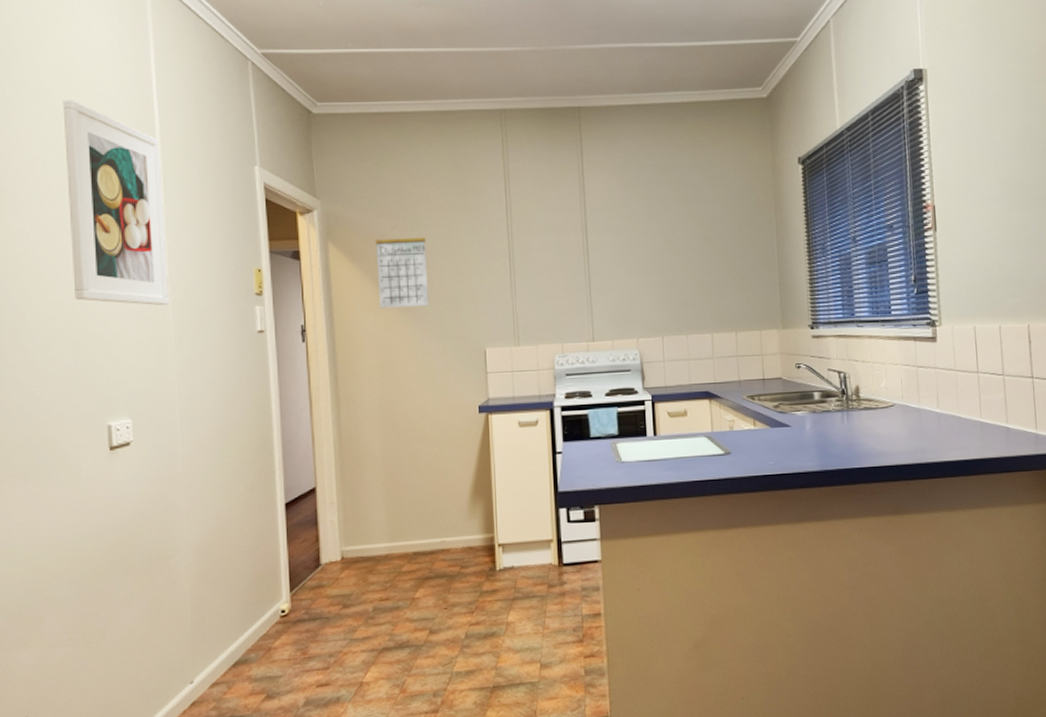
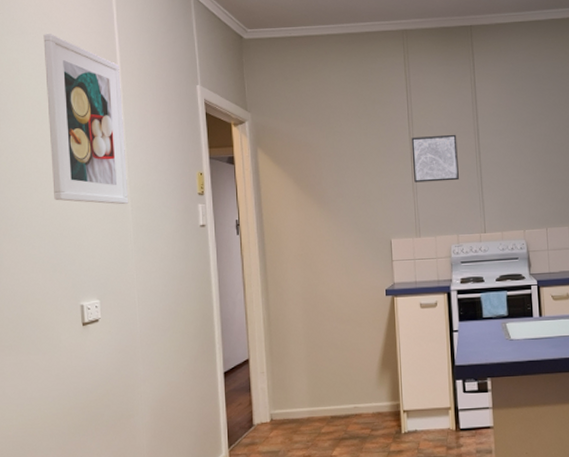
calendar: present [376,226,429,309] -> none [297,134,343,205]
wall art: none [509,229,564,284] -> present [411,134,459,183]

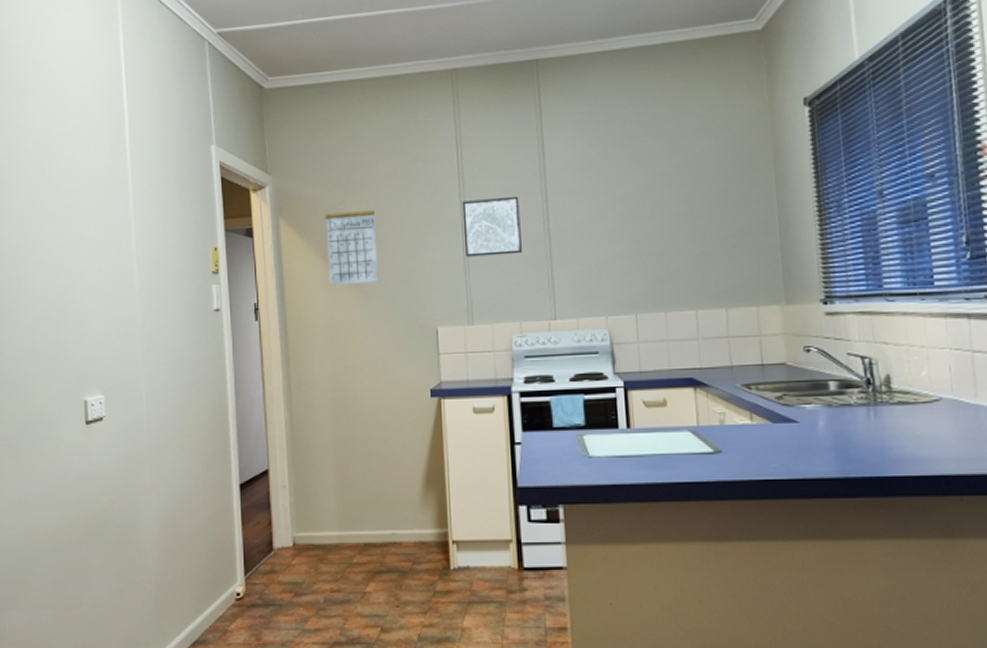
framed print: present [43,34,129,205] -> none [48,92,136,286]
calendar: none [297,134,343,205] -> present [325,199,379,286]

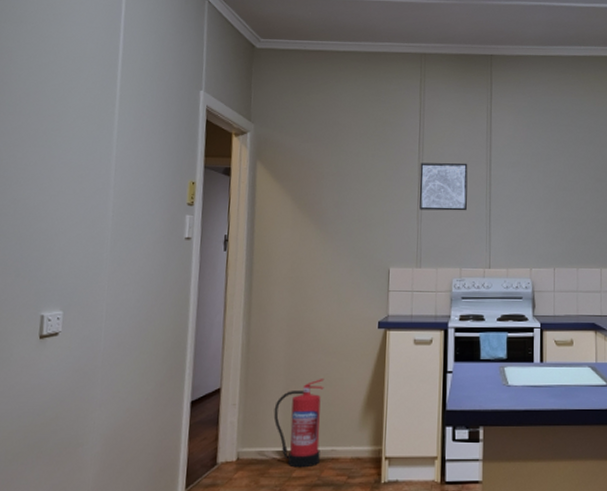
calendar: present [325,199,379,286] -> none [296,151,344,226]
fire extinguisher: none [326,454,381,553] -> present [273,377,325,468]

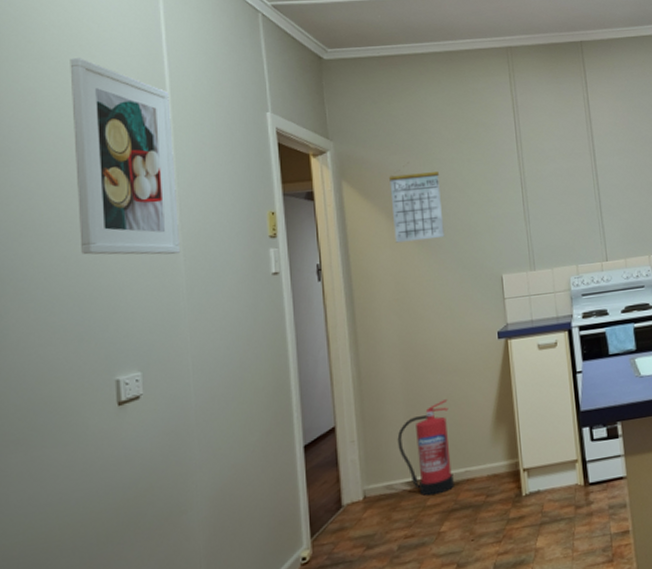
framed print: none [29,25,121,210] -> present [70,58,181,255]
calendar: none [296,151,344,226] -> present [389,162,445,243]
wall art: present [419,163,468,211] -> none [520,156,576,211]

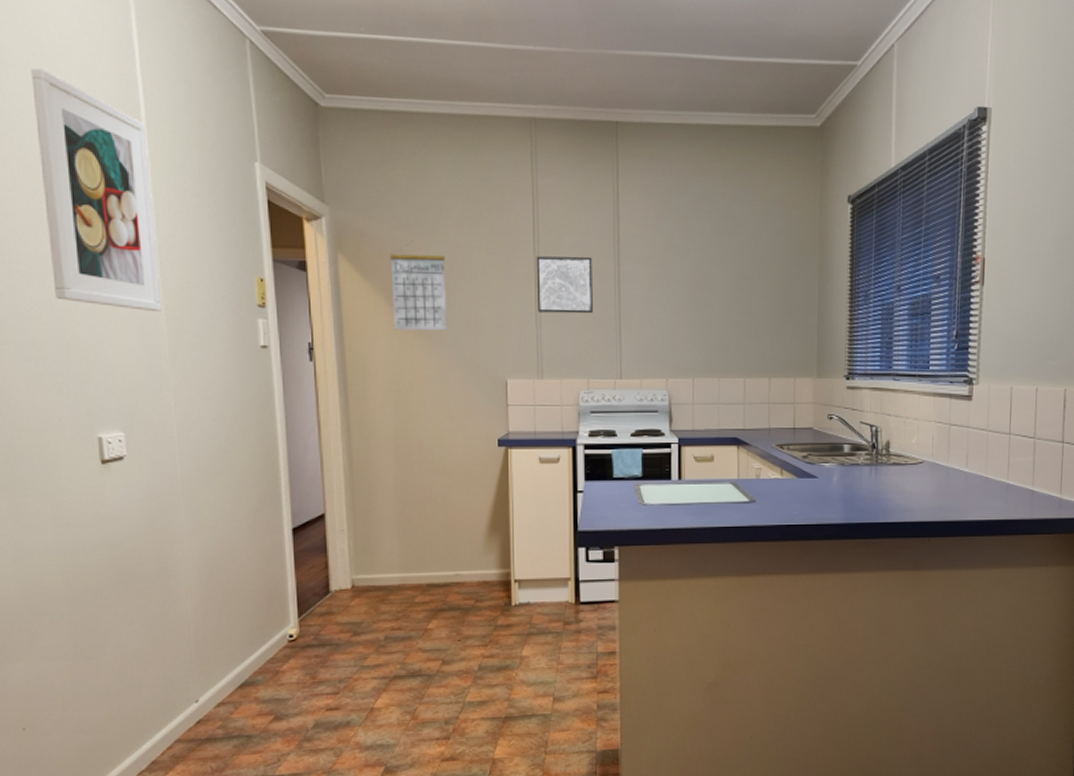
fire extinguisher: present [397,398,454,496] -> none [388,500,444,593]
wall art: none [520,156,576,211] -> present [536,256,593,314]

